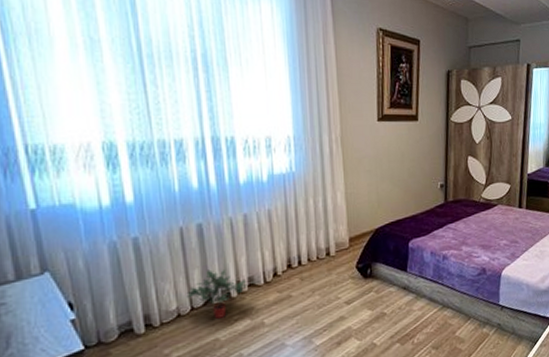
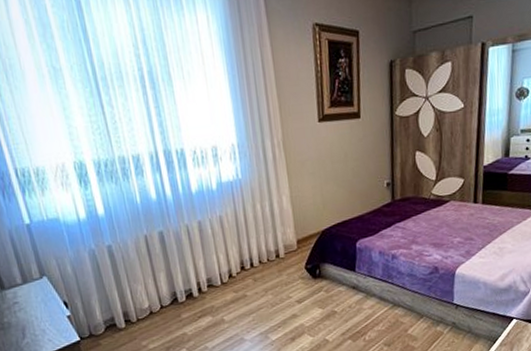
potted plant: present [186,269,247,319] -> none [155,272,207,316]

